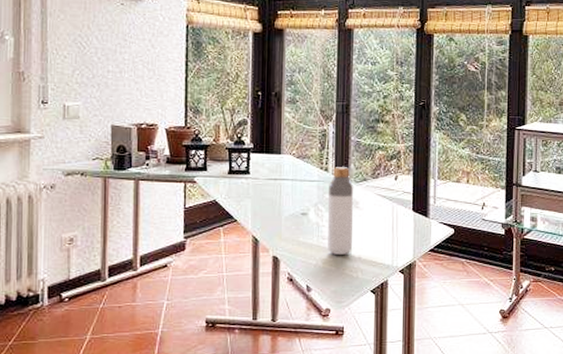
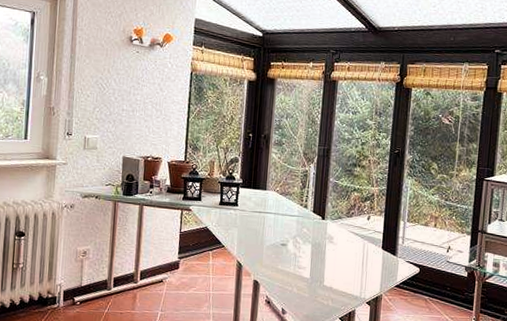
bottle: present [327,167,353,255] -> none [303,204,329,284]

